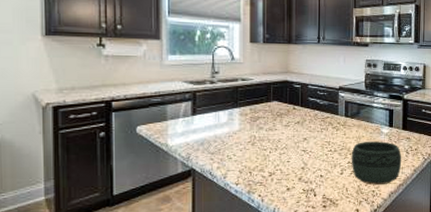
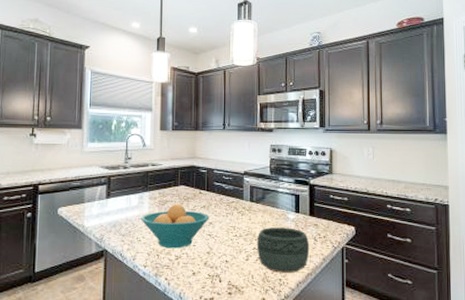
fruit bowl: none [231,120,304,165] -> present [141,204,210,249]

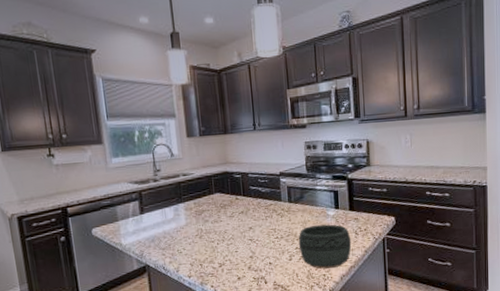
fruit bowl: present [141,204,210,249] -> none [179,212,249,257]

